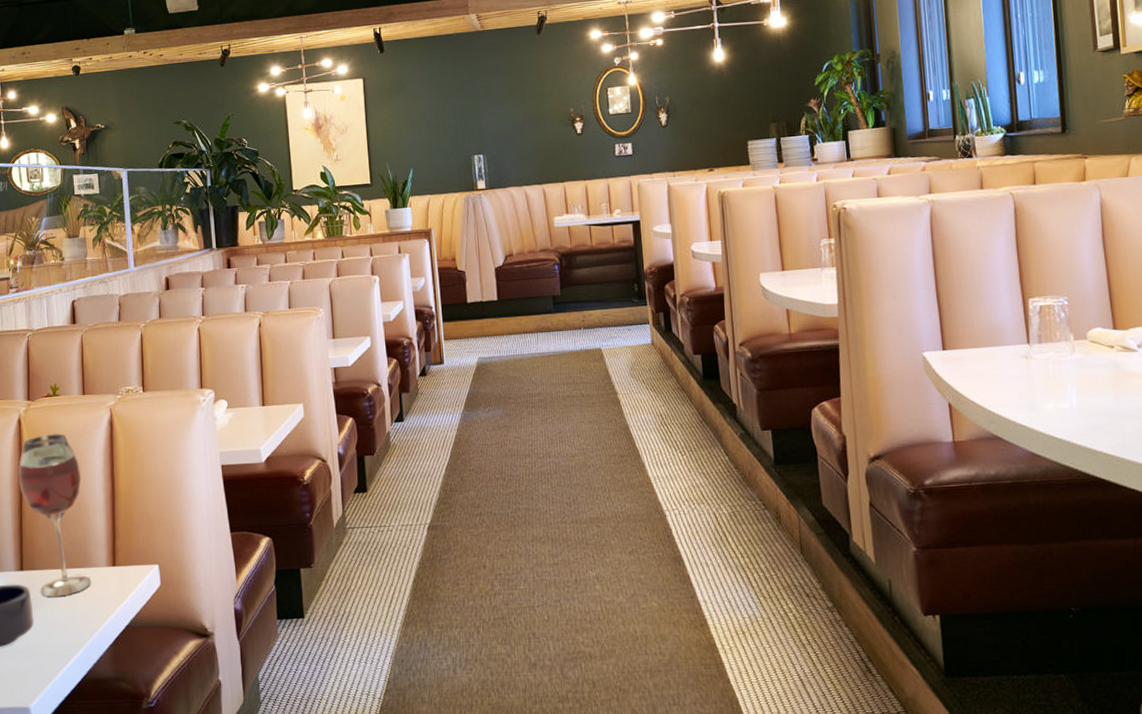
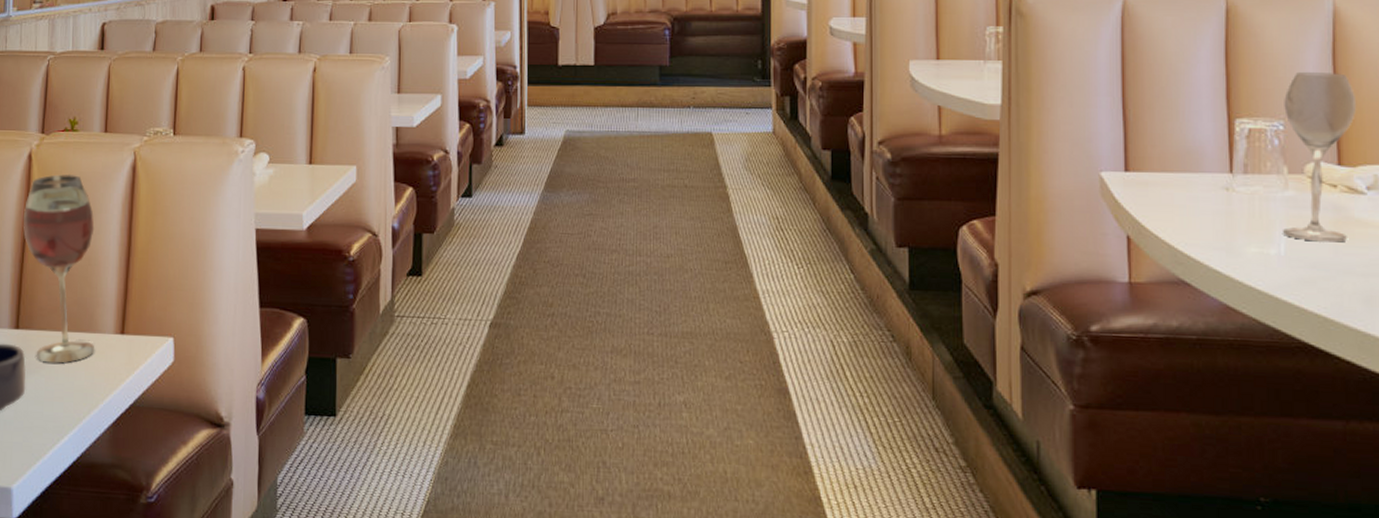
wineglass: none [1066,253,1125,394] -> present [1283,71,1357,243]

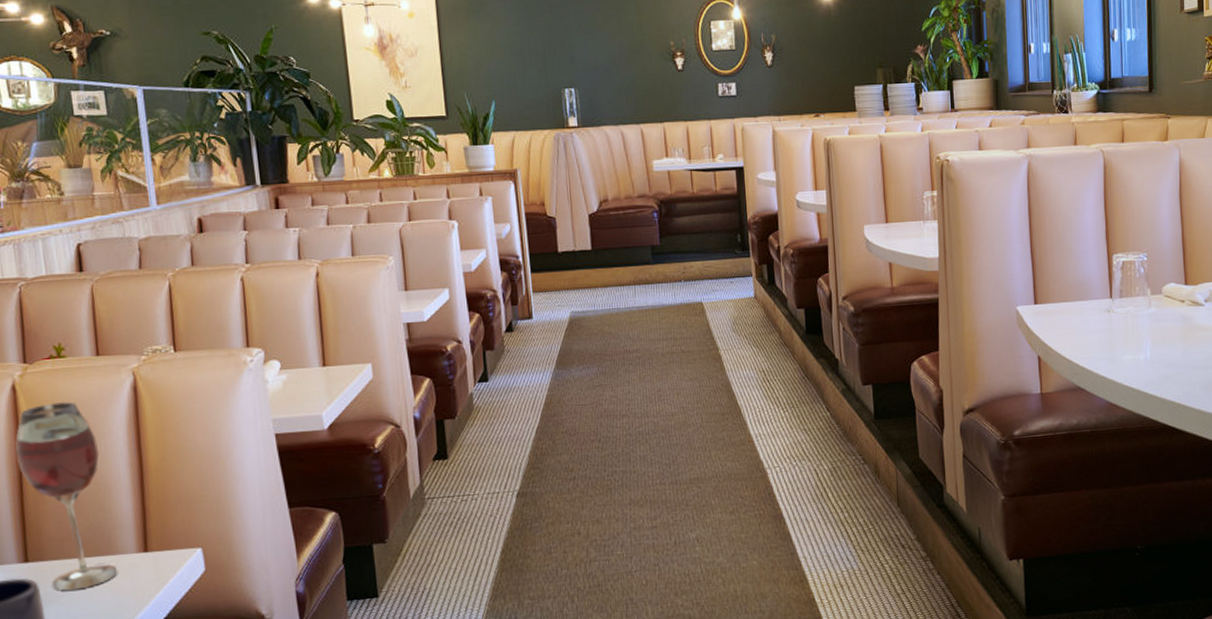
wineglass: present [1283,71,1357,243] -> none [1147,212,1197,346]

